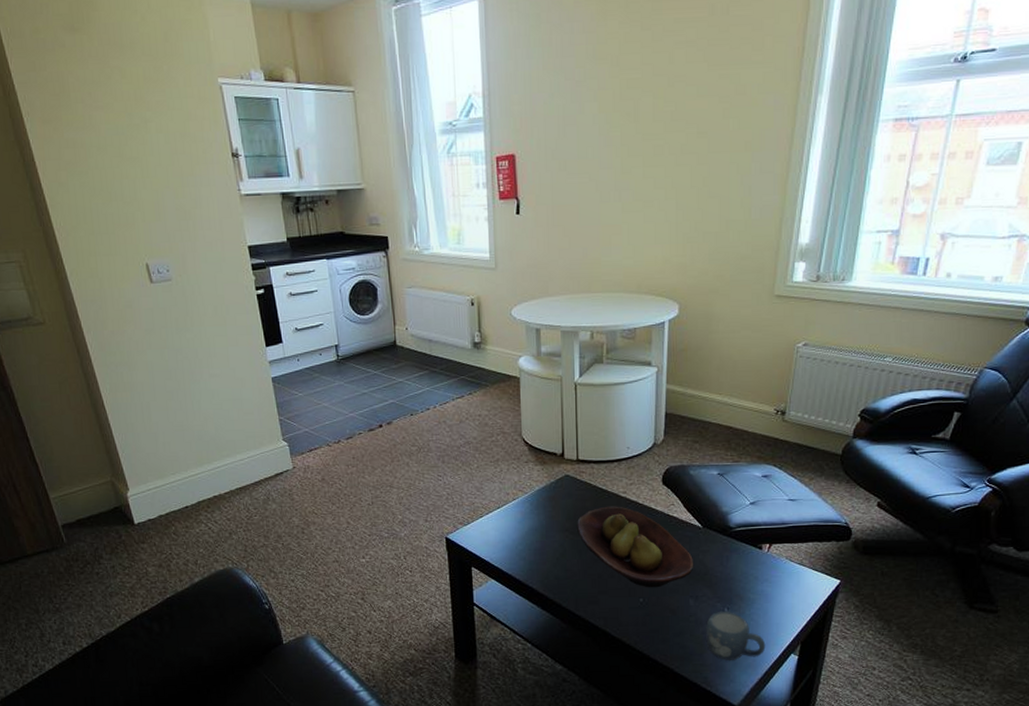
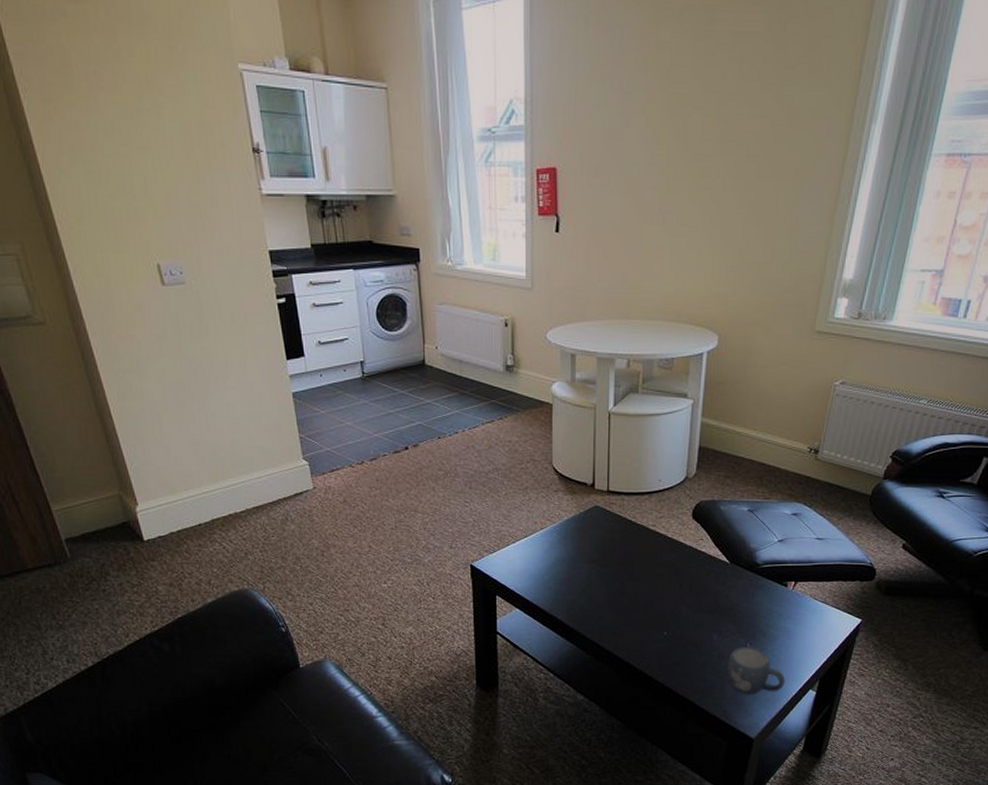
fruit bowl: present [576,506,694,588] -> none [603,539,720,622]

